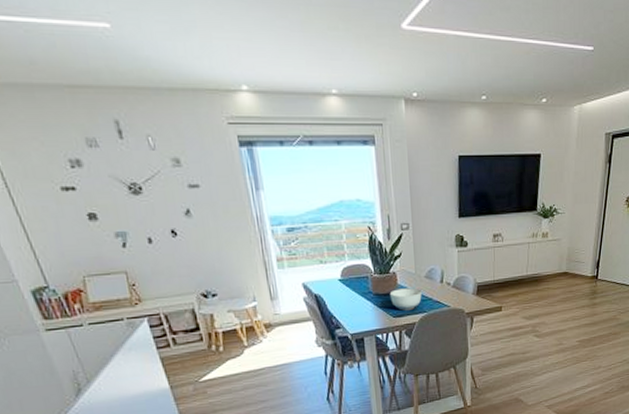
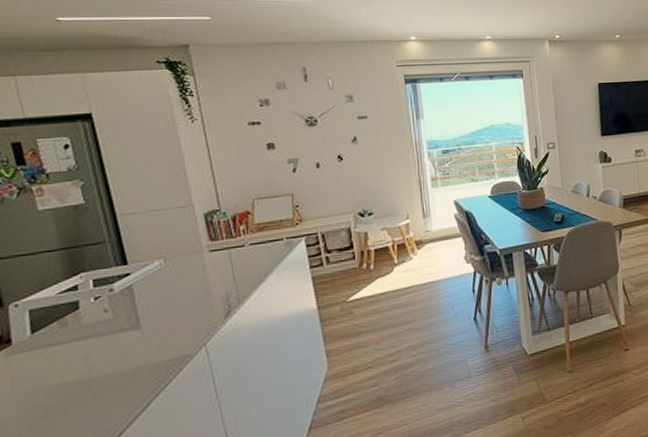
bowl: present [389,288,422,311] -> none [537,202,569,225]

